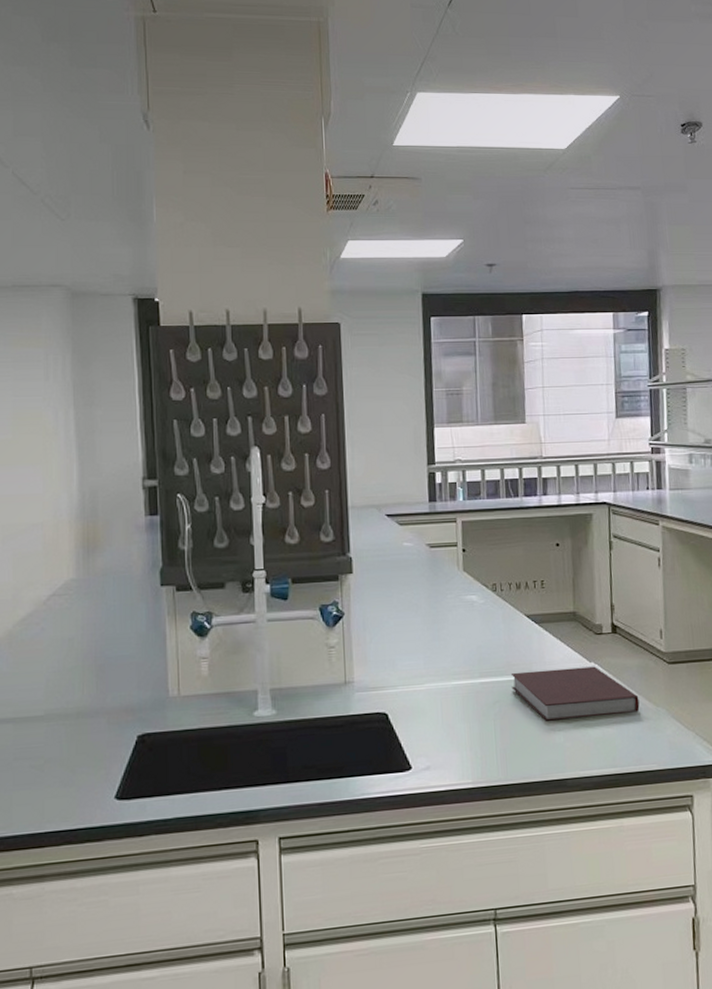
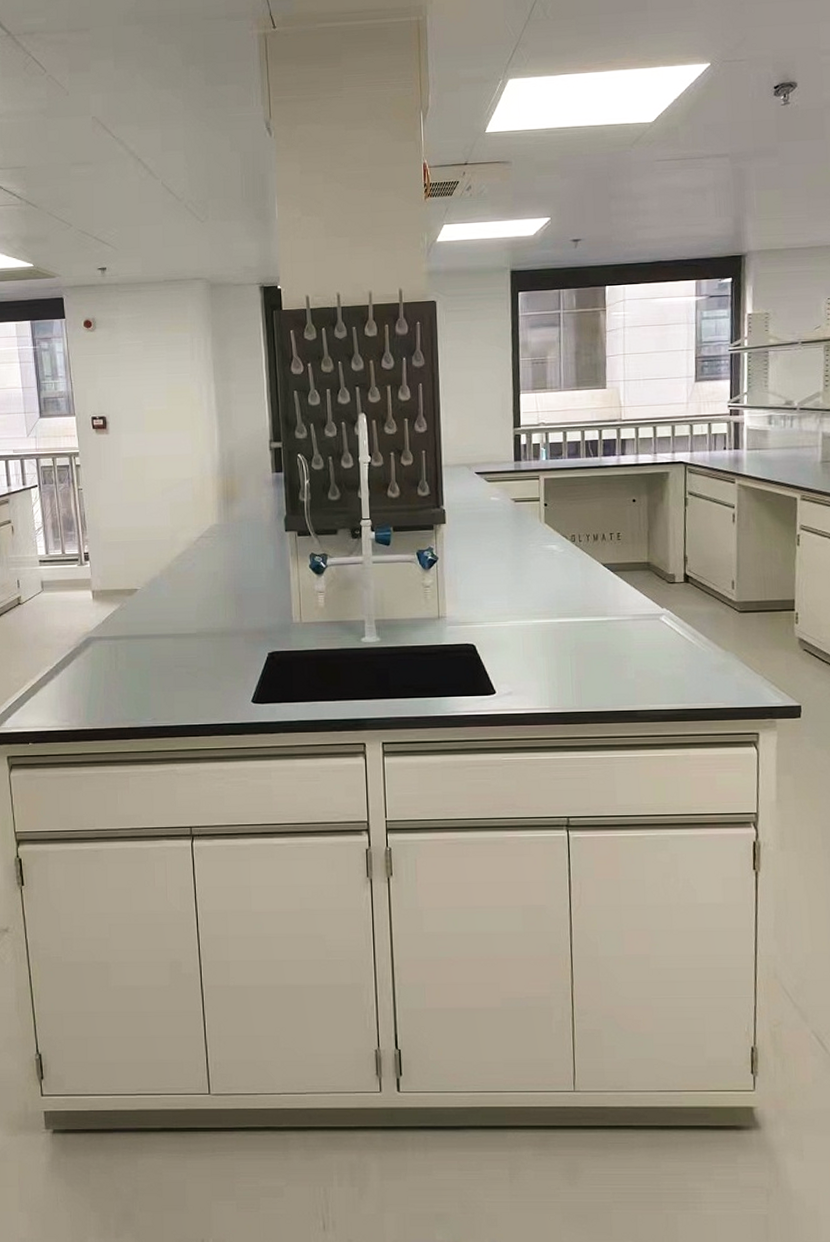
notebook: present [510,666,640,721] -> none [586,612,709,659]

